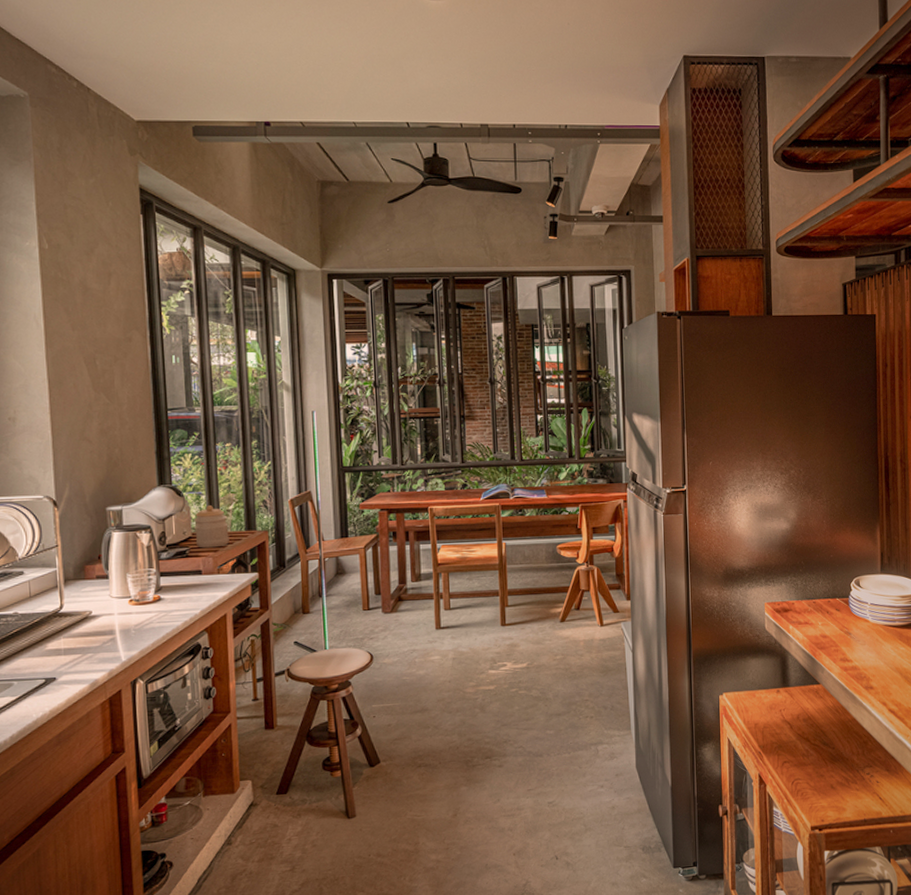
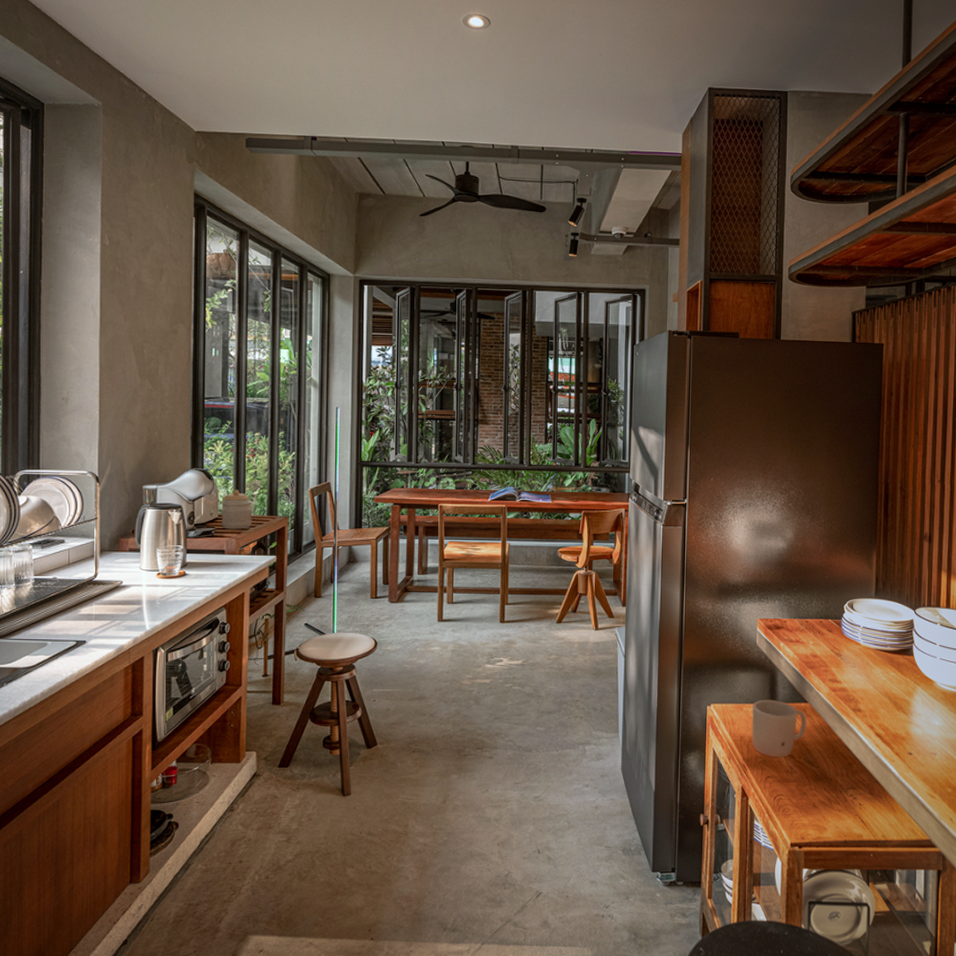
mug: none [764,683,820,742] -> present [751,699,807,758]

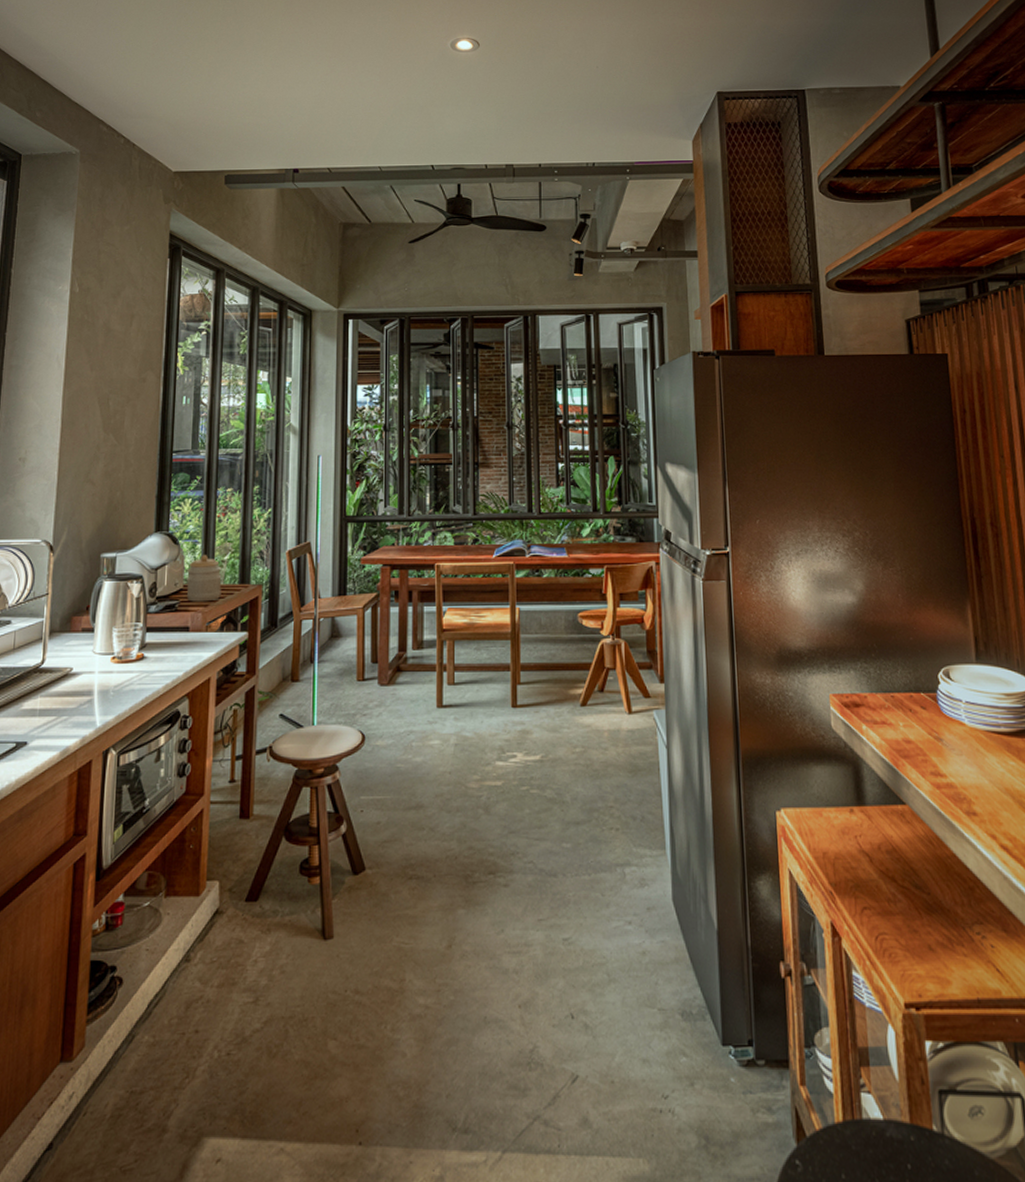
mug: present [751,699,807,758] -> none [834,801,908,881]

